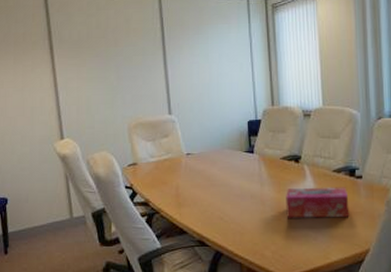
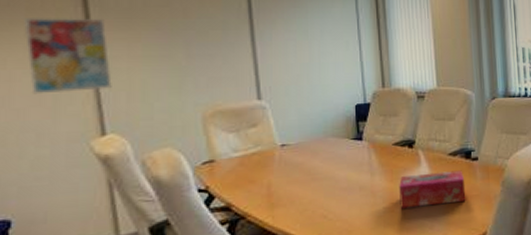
wall art: none [13,48,67,107] -> present [24,16,112,95]

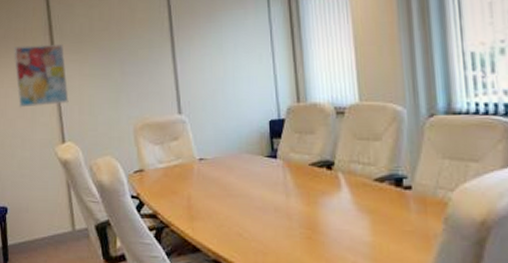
tissue box: present [399,170,466,209] -> none [317,199,397,238]

